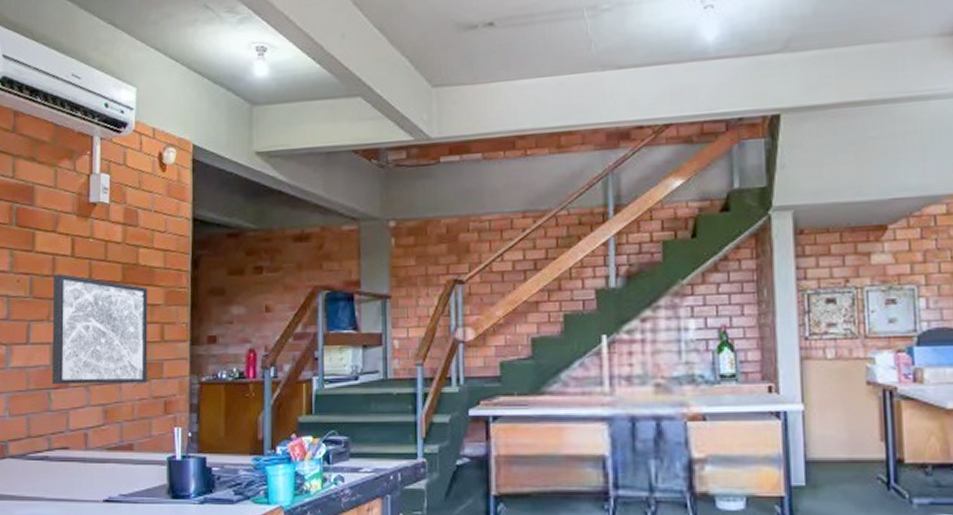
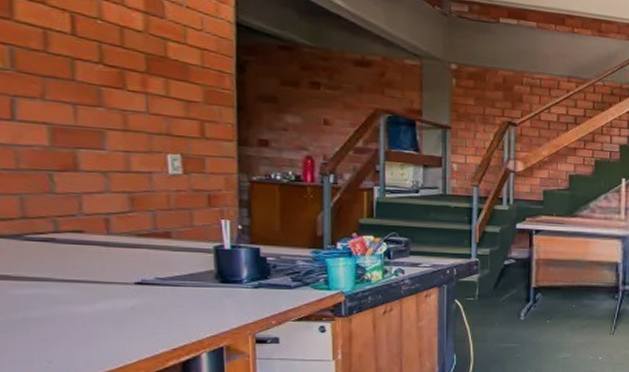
wall art: present [52,274,148,385] -> none [46,51,185,176]

